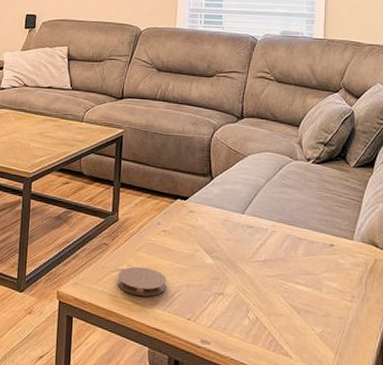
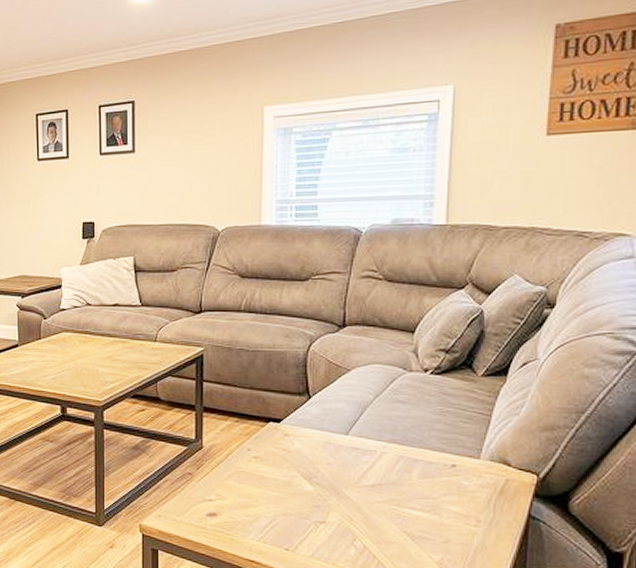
coaster: present [117,266,167,297] -> none [205,496,260,527]

